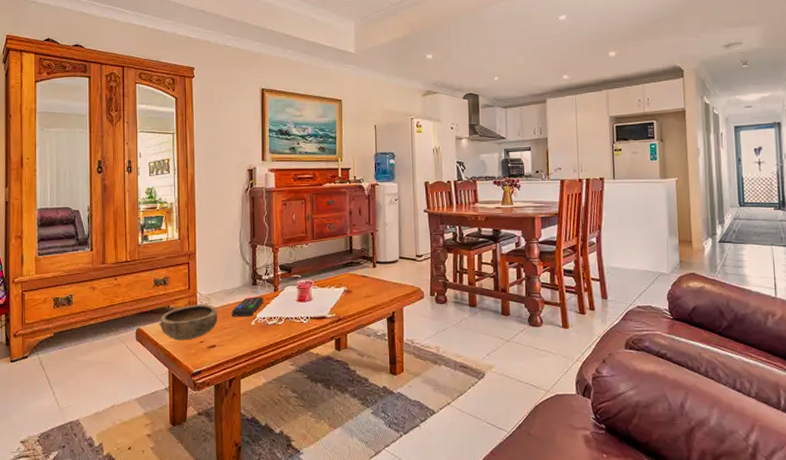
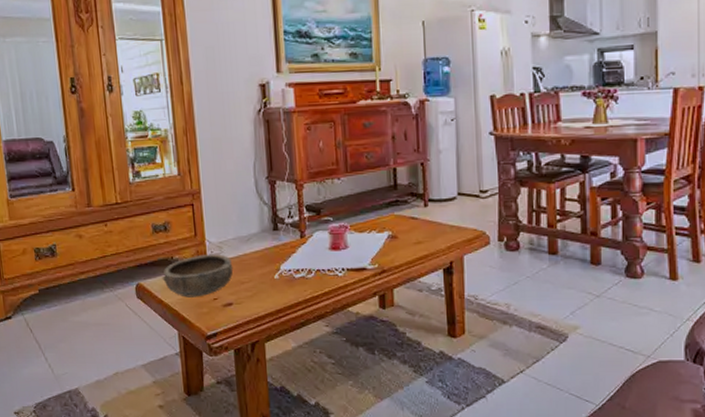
remote control: present [231,296,263,317] -> none [249,244,288,269]

